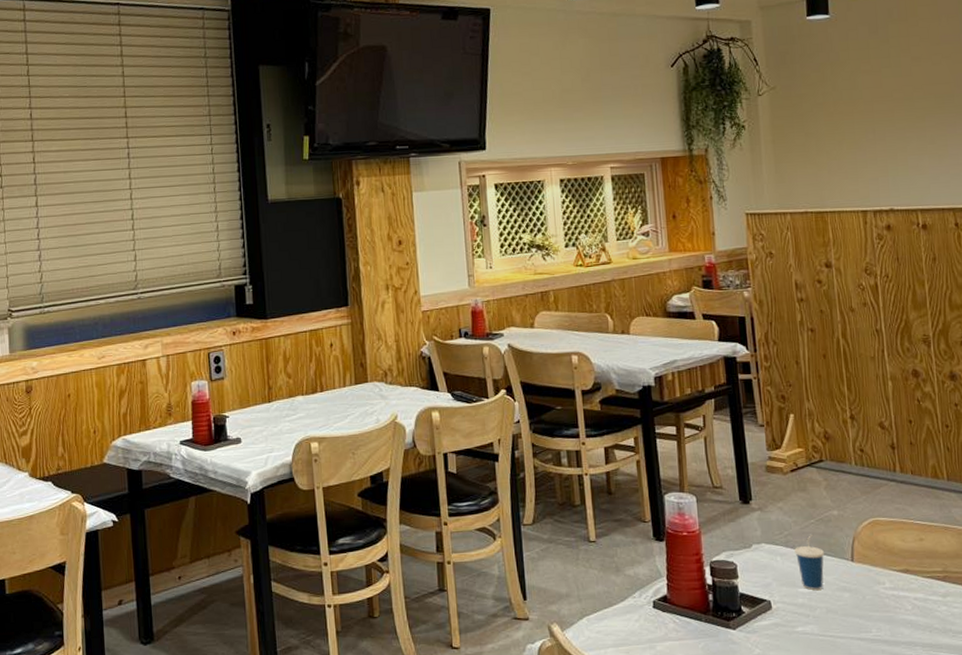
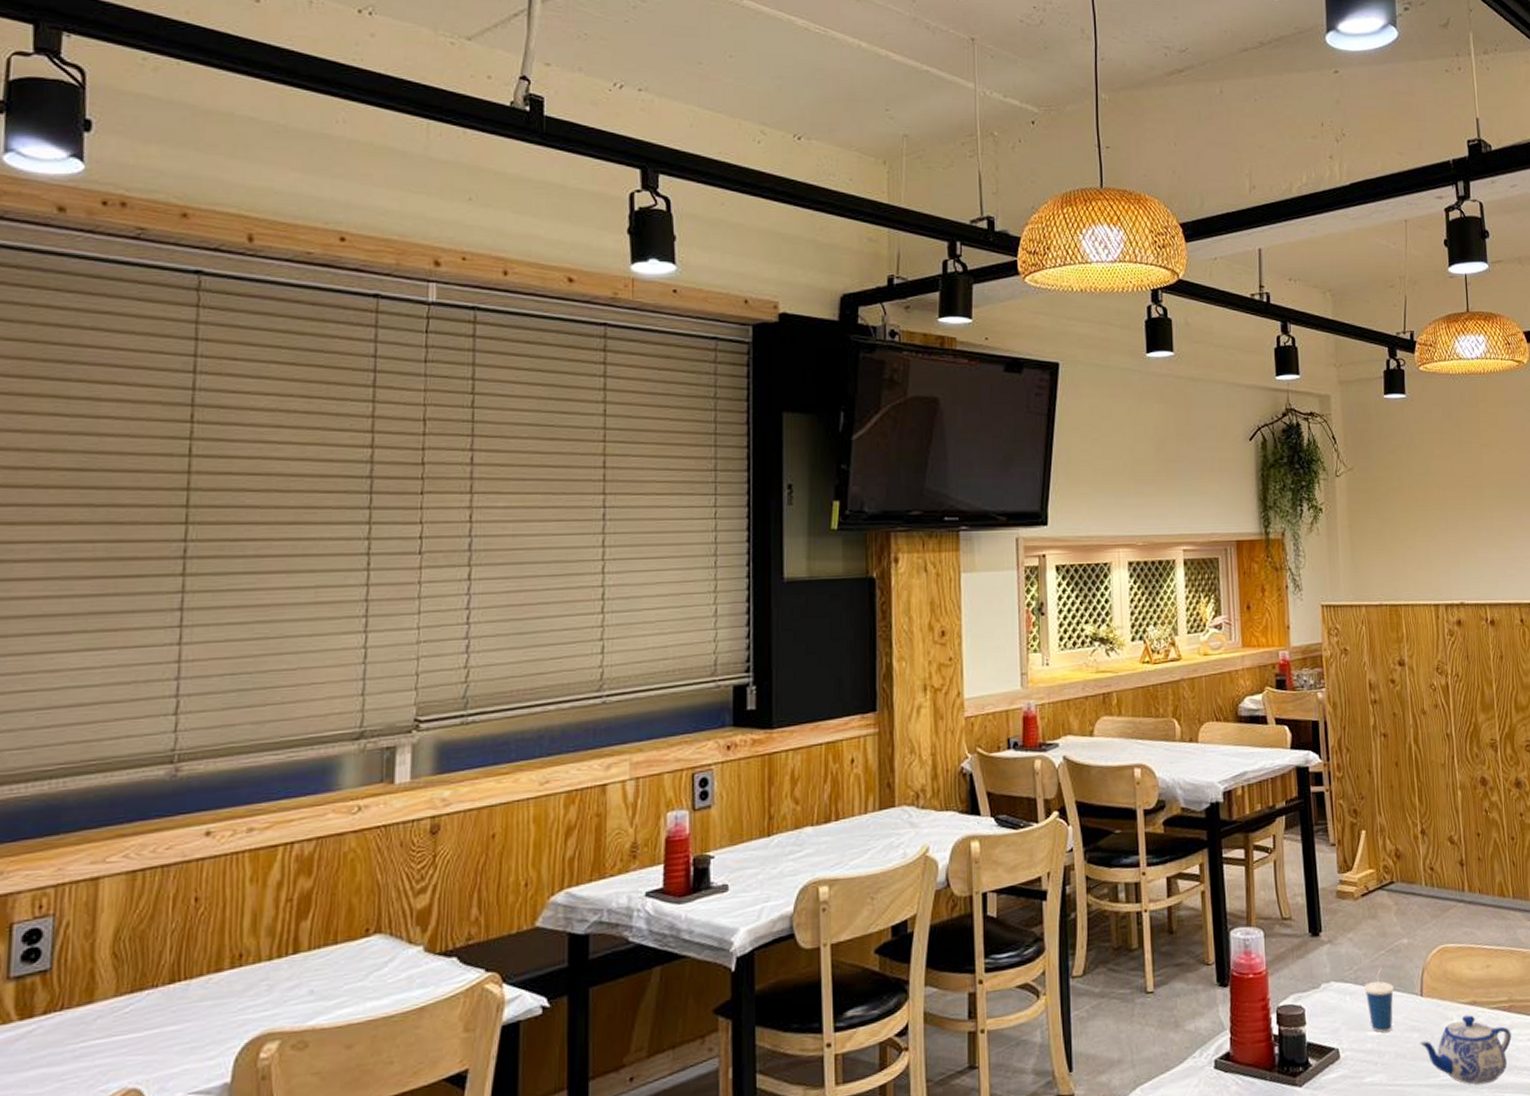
teapot: none [850,581,946,643] -> present [1419,1015,1512,1085]

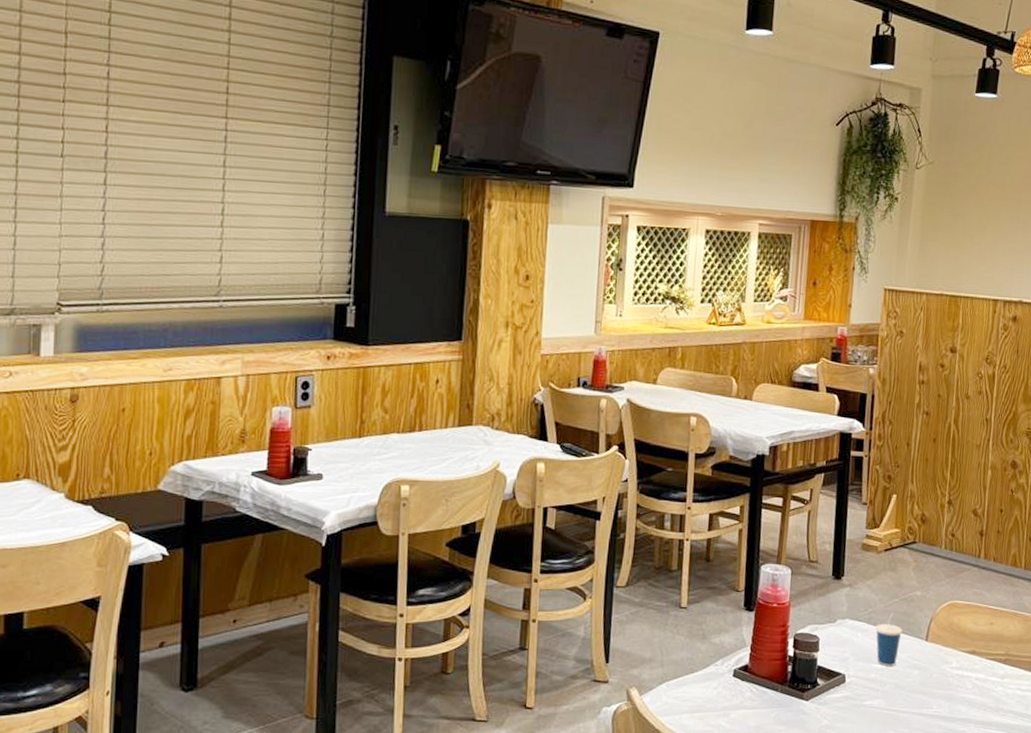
teapot: present [1419,1015,1512,1085] -> none [918,662,1003,720]

